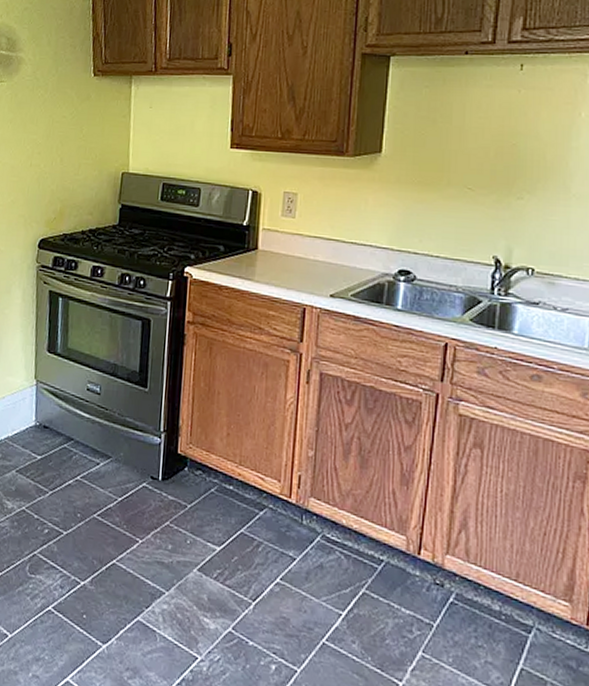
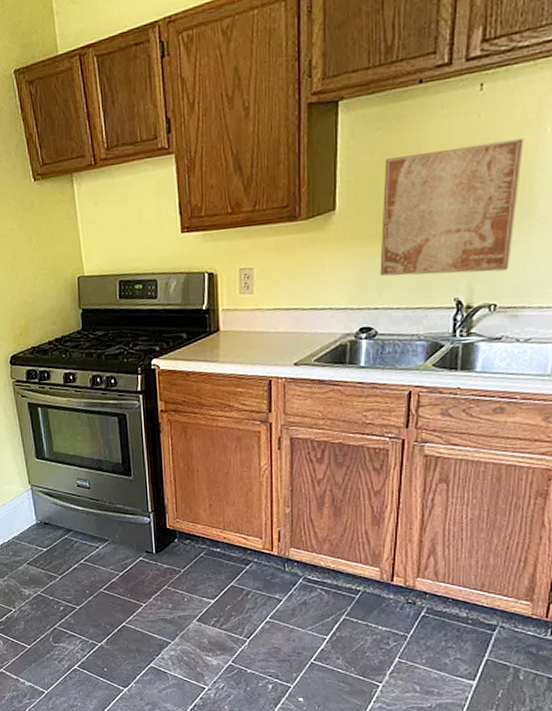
wall art: none [421,114,560,237] -> present [380,138,524,276]

